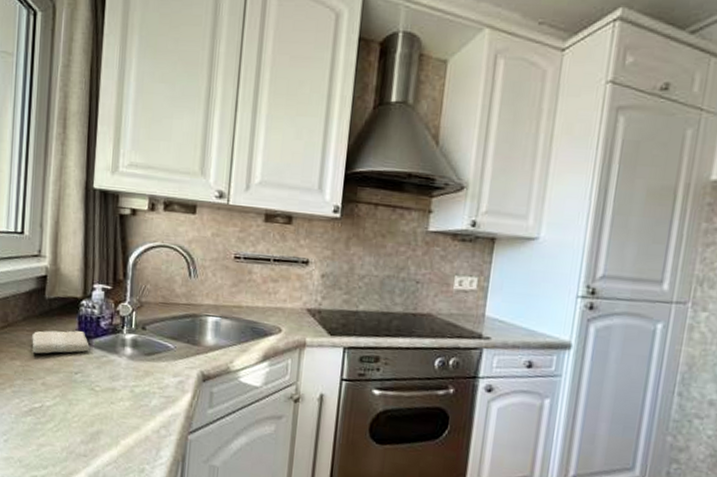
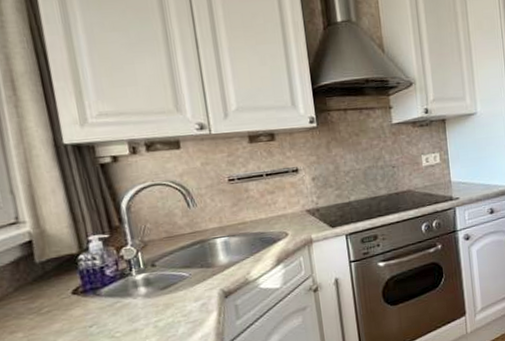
washcloth: present [32,330,89,354] -> none [29,285,99,320]

